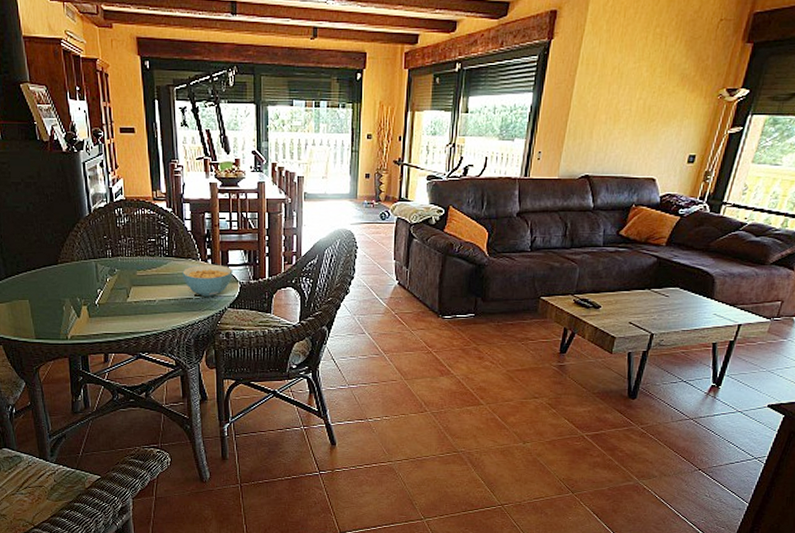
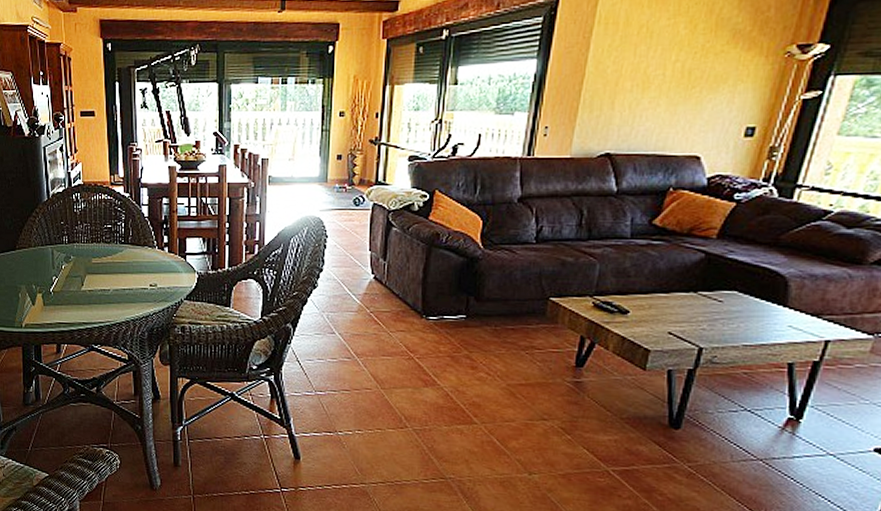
cereal bowl: present [182,264,233,297] -> none [138,252,190,287]

